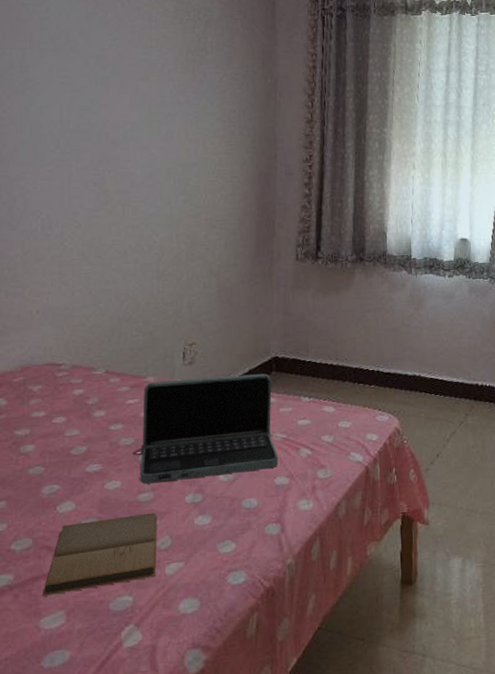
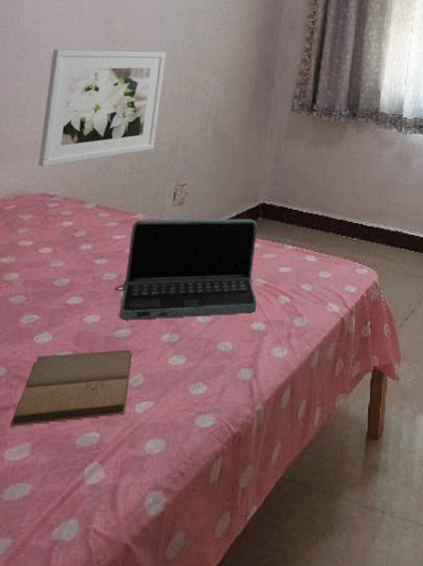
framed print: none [42,209,162,336] -> present [38,49,167,167]

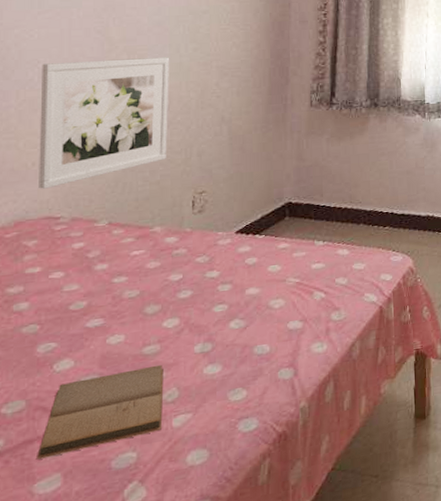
laptop: present [114,219,257,320] -> none [137,219,292,337]

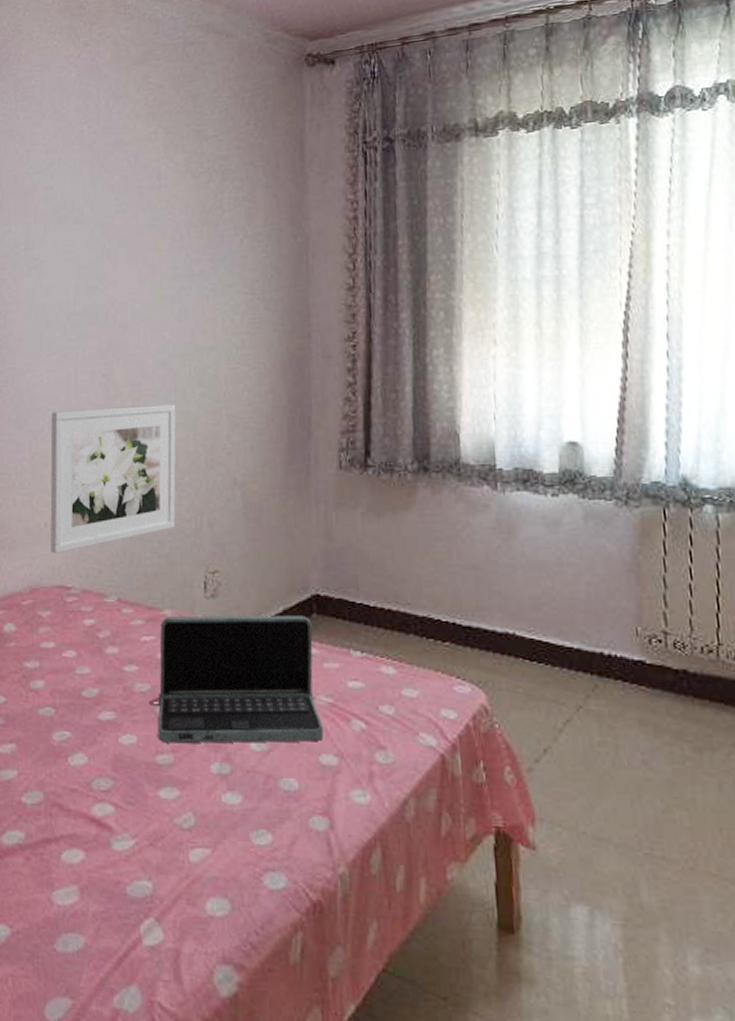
book: present [37,364,164,460] -> none [55,779,179,865]
laptop: none [137,219,292,337] -> present [148,615,324,744]

